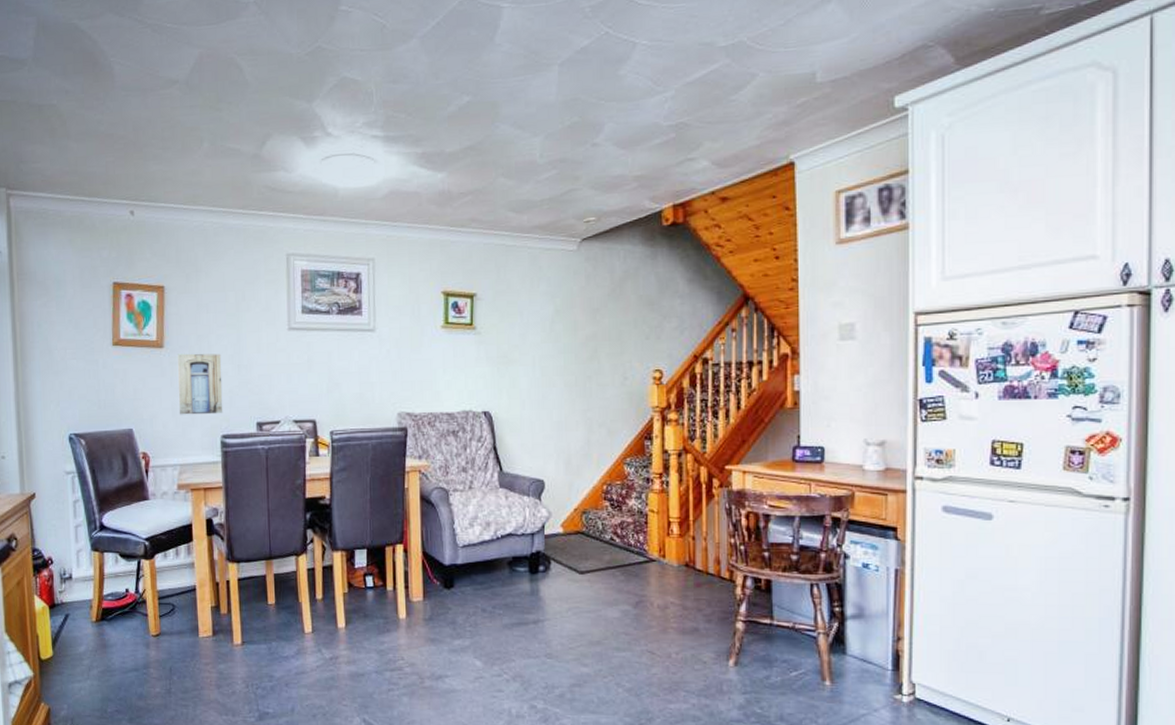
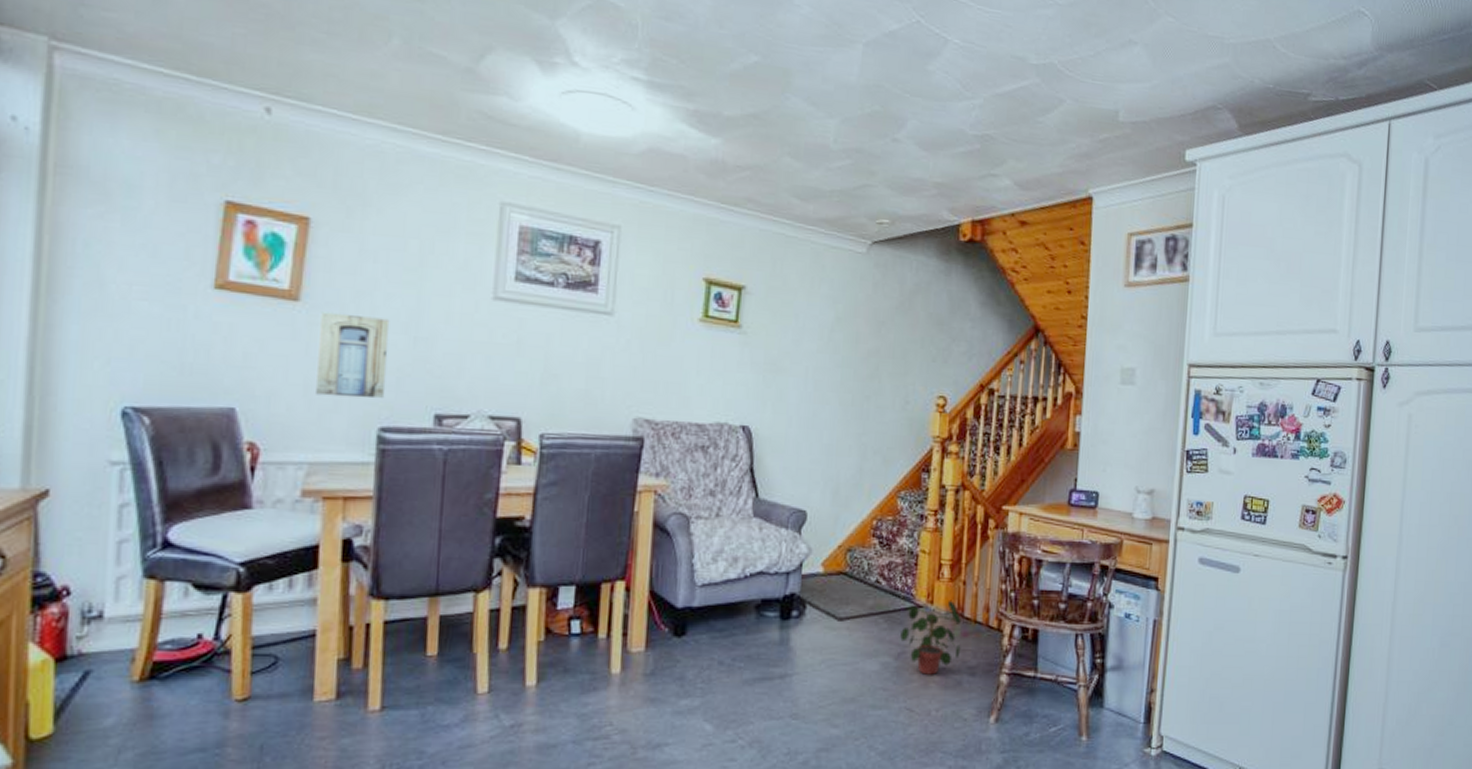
potted plant: none [637,553,695,622] -> present [900,599,961,675]

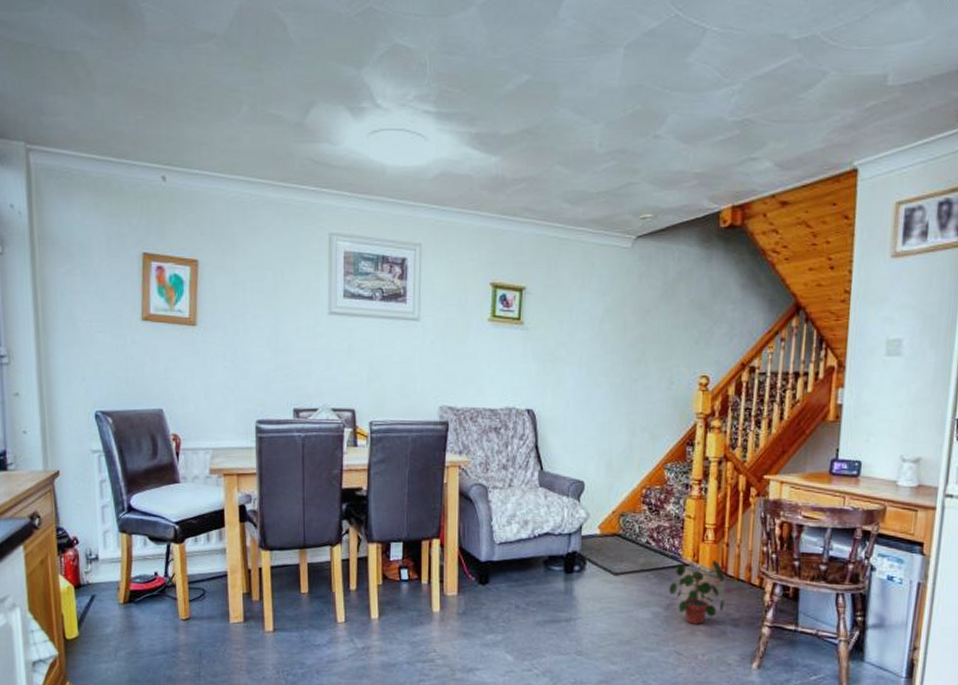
wall art: present [316,312,390,399] -> none [210,333,259,398]

